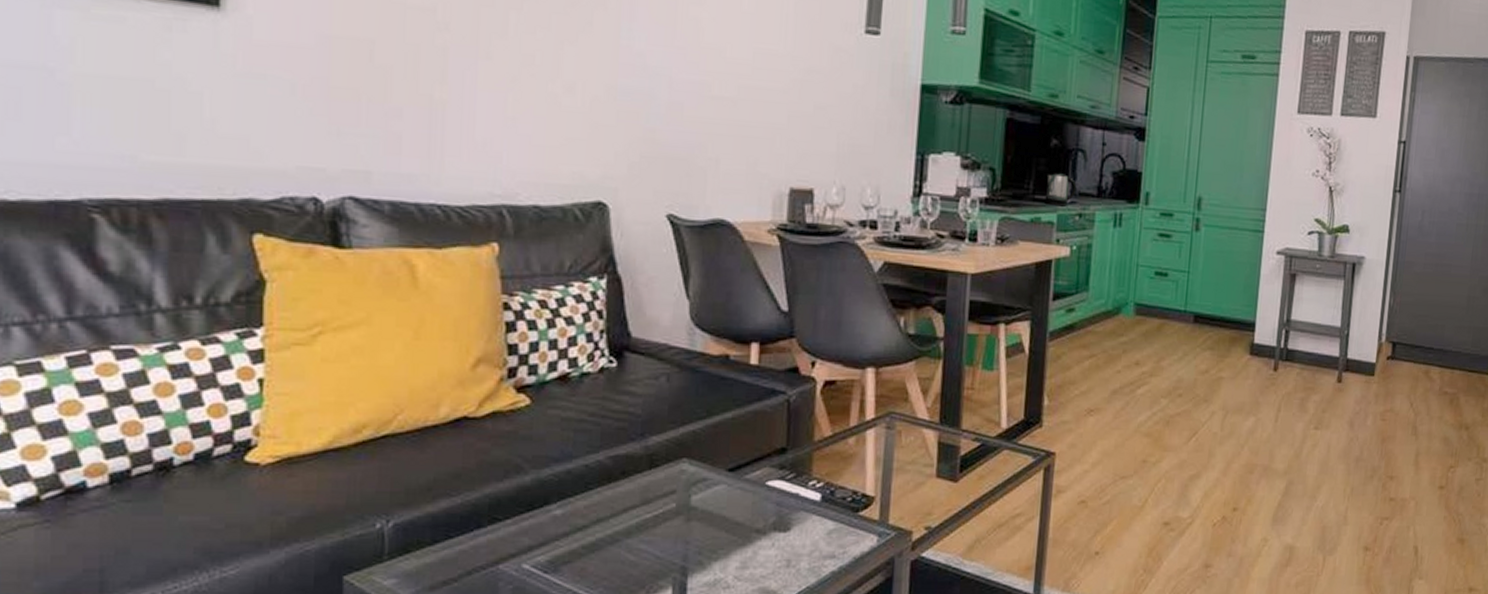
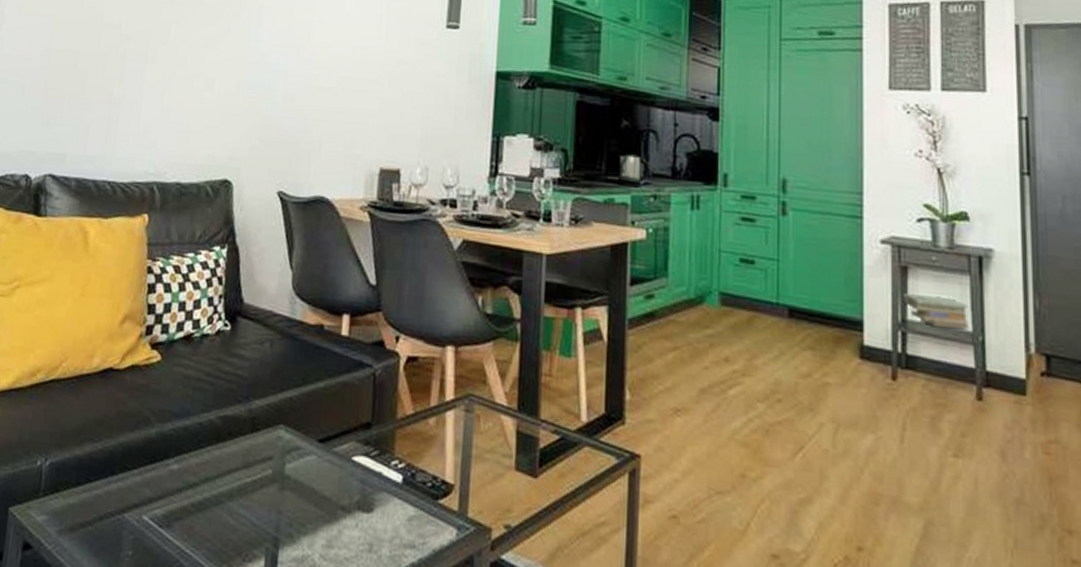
books: none [1290,297,1340,326] -> present [904,293,969,330]

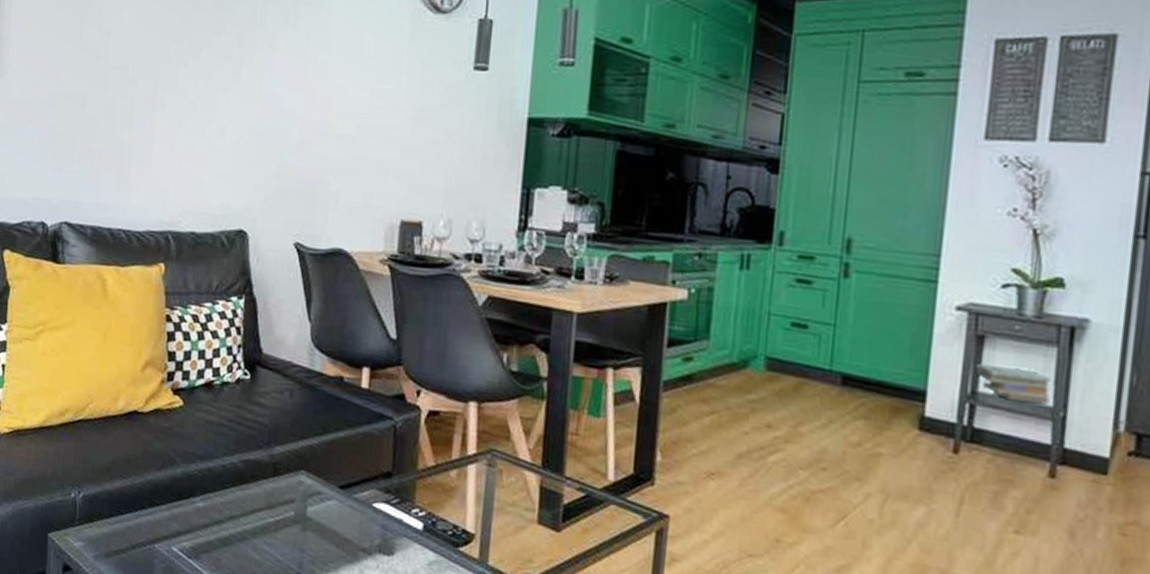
kettle: present [617,153,650,188] -> none [658,207,696,245]

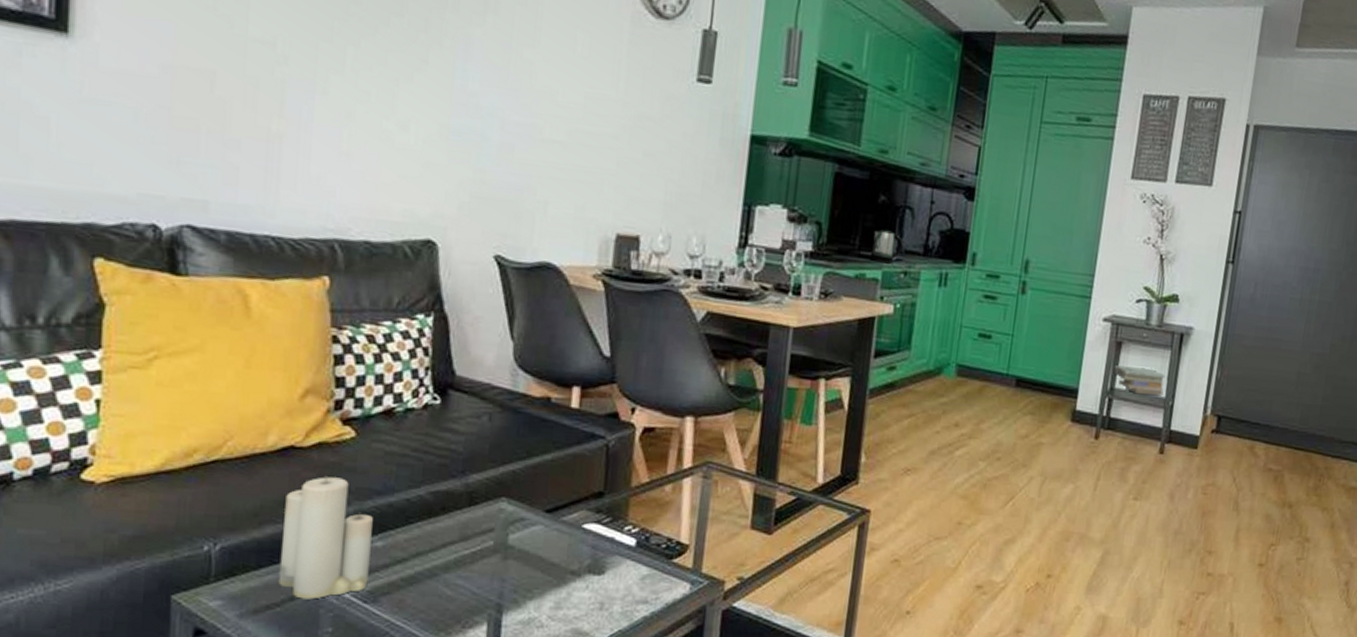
candle: none [124,438,196,550] -> present [278,475,373,600]
kettle: none [658,207,696,245] -> present [870,228,903,264]

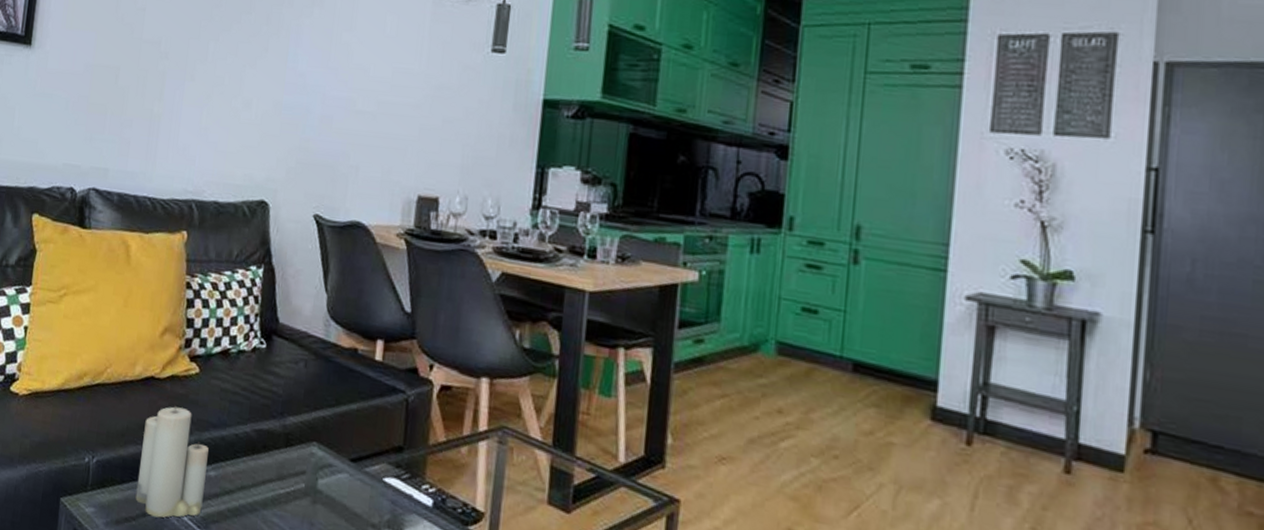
kettle: present [870,228,903,264] -> none [670,190,707,228]
books: present [1115,365,1166,396] -> none [988,355,1064,399]

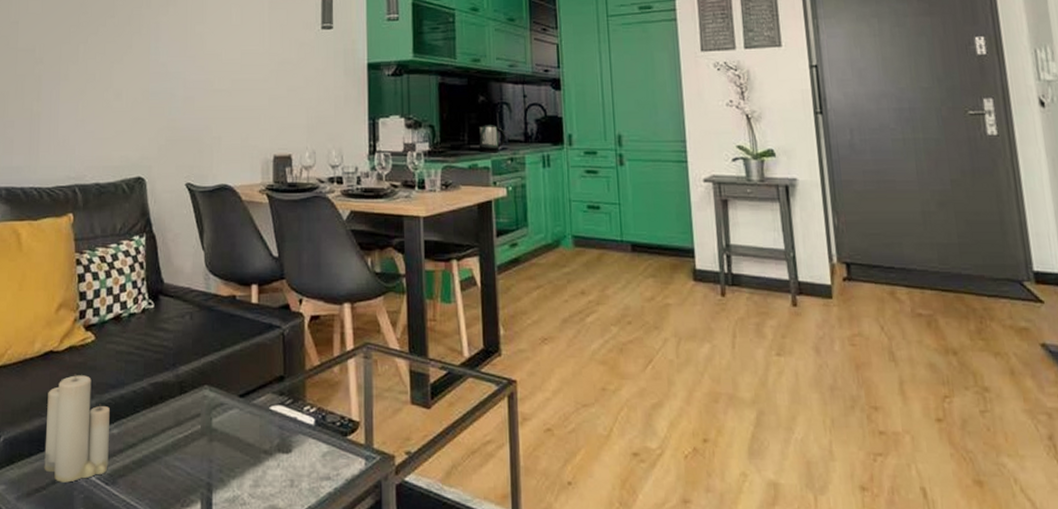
kettle: none [670,190,707,228] -> present [478,124,506,153]

